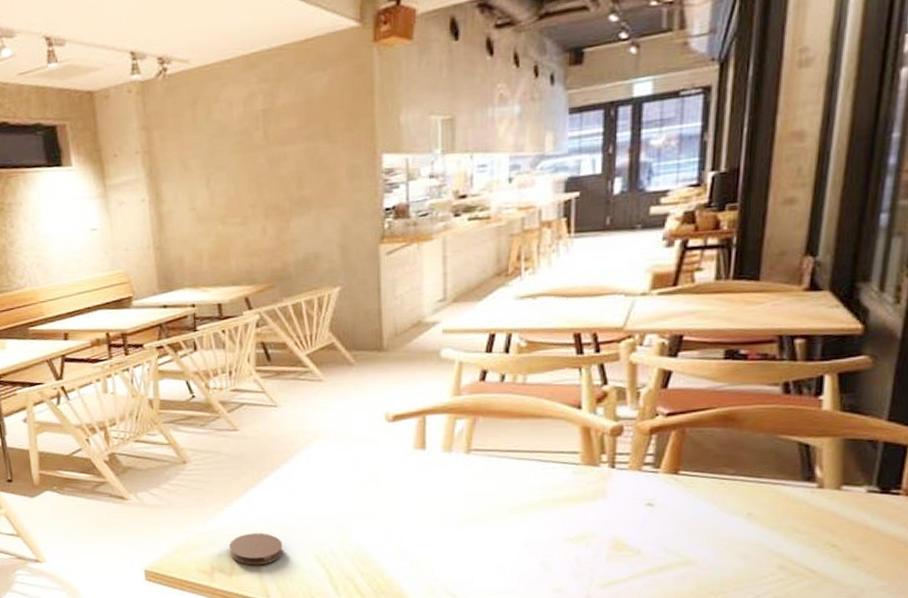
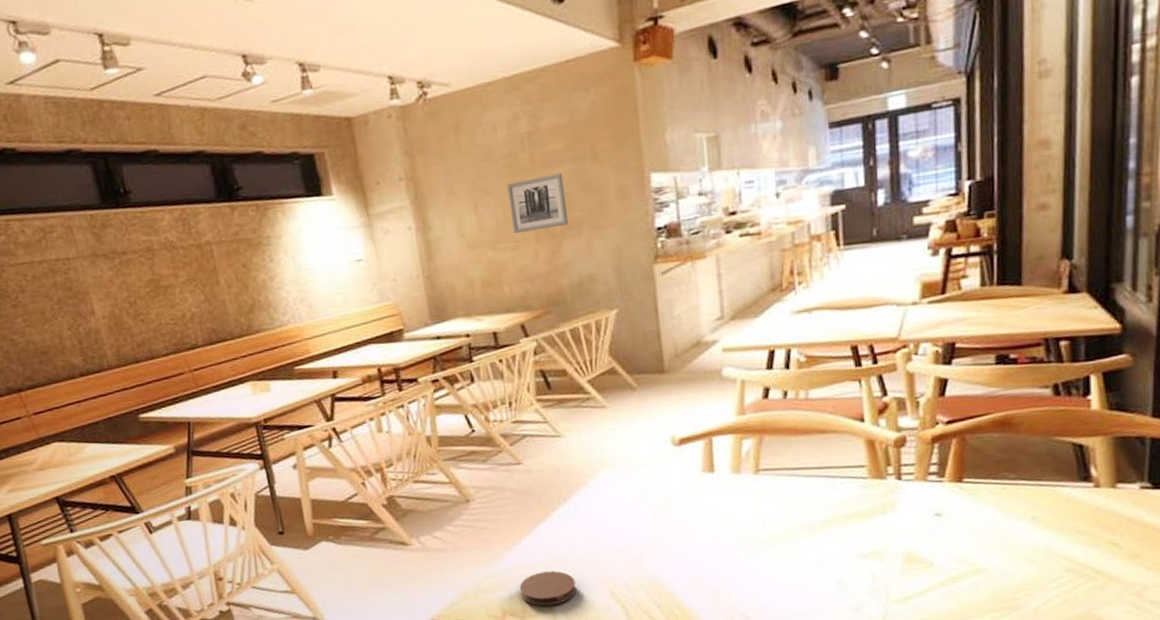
wall art: none [240,151,298,210] -> present [507,172,569,234]

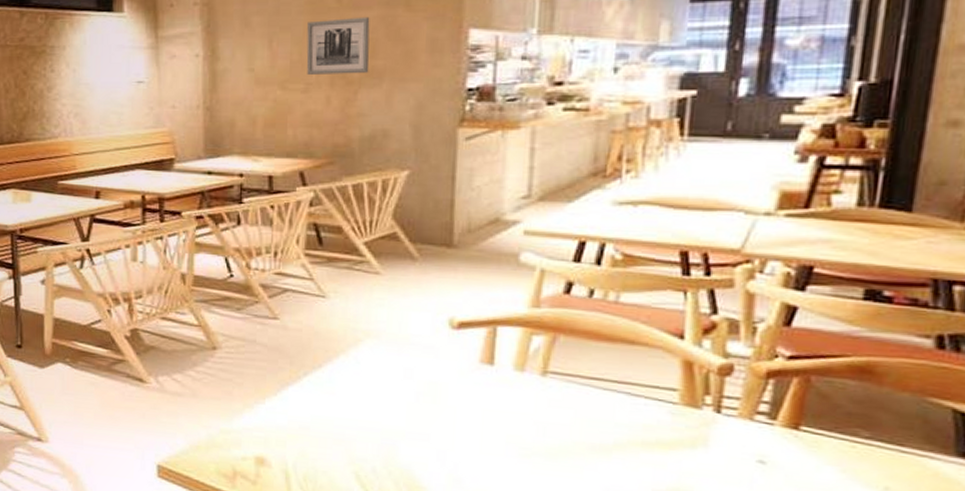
coaster: present [520,571,577,606] -> none [256,437,318,476]

